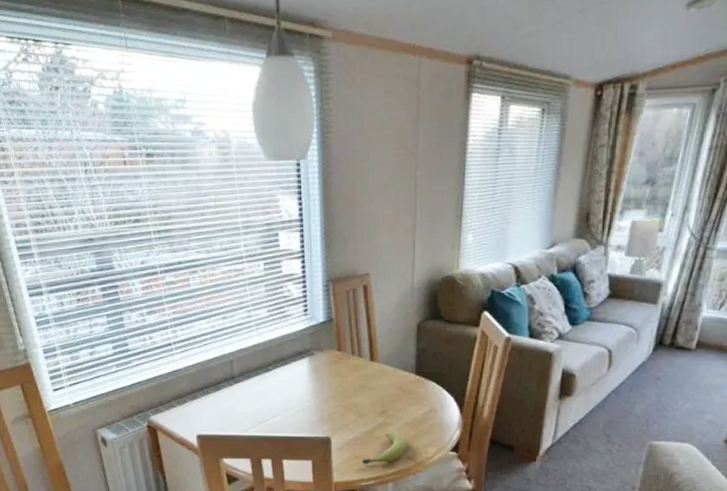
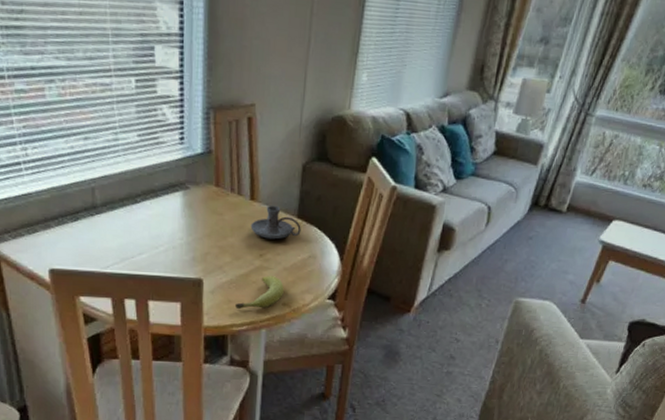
candle holder: none [372,364,420,396] -> present [250,205,301,240]

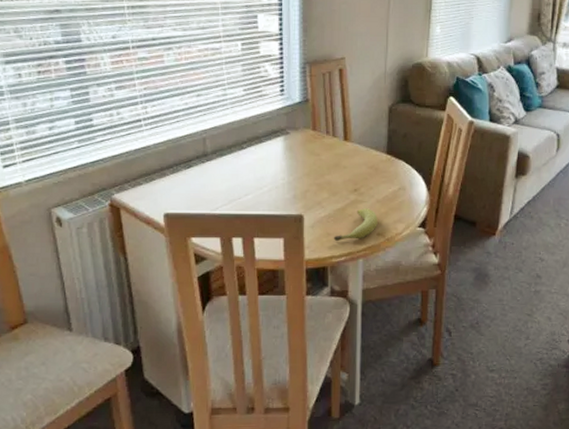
candle holder: present [250,205,301,240] -> none [345,144,390,175]

